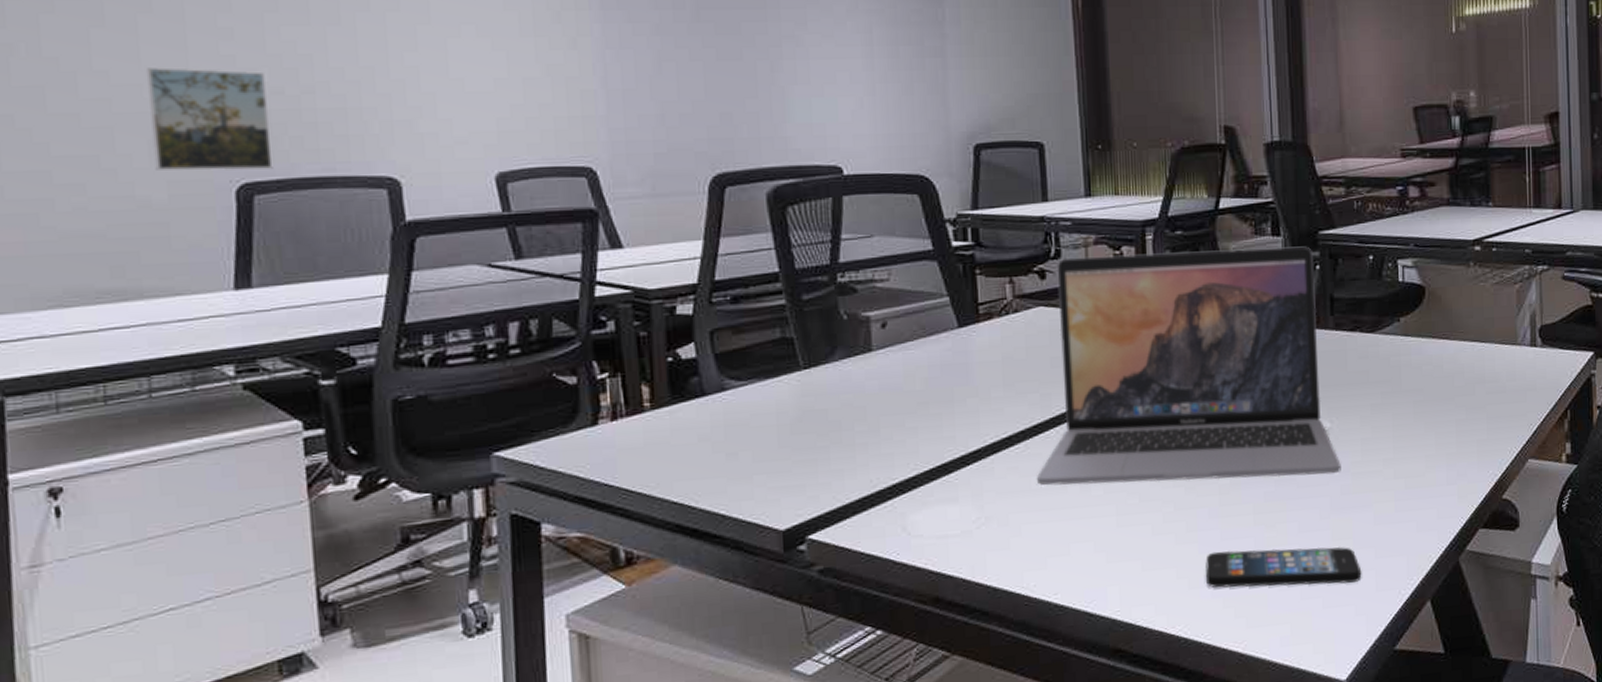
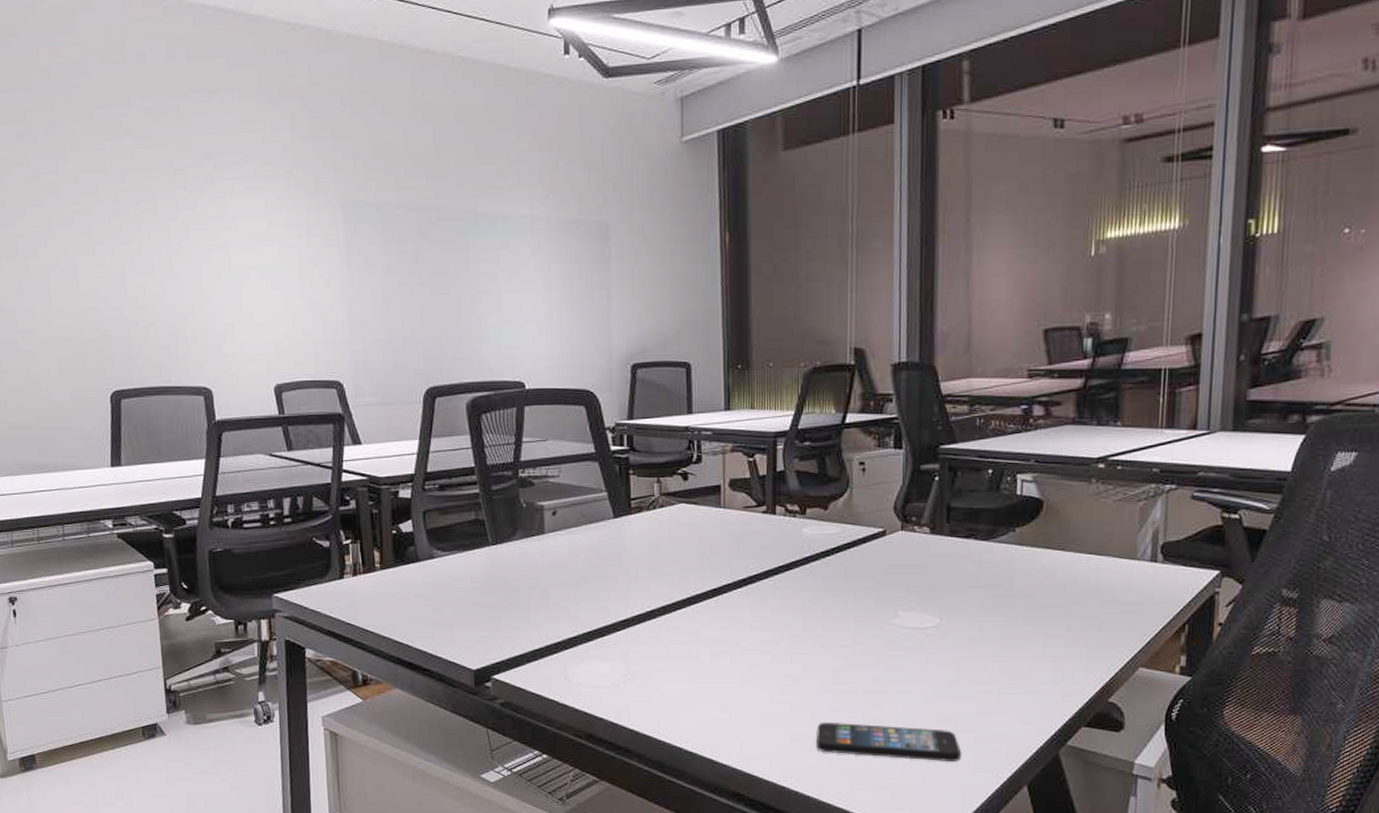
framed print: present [145,67,273,172] -> none [55,307,133,382]
laptop: present [1037,246,1341,486] -> none [674,459,948,665]

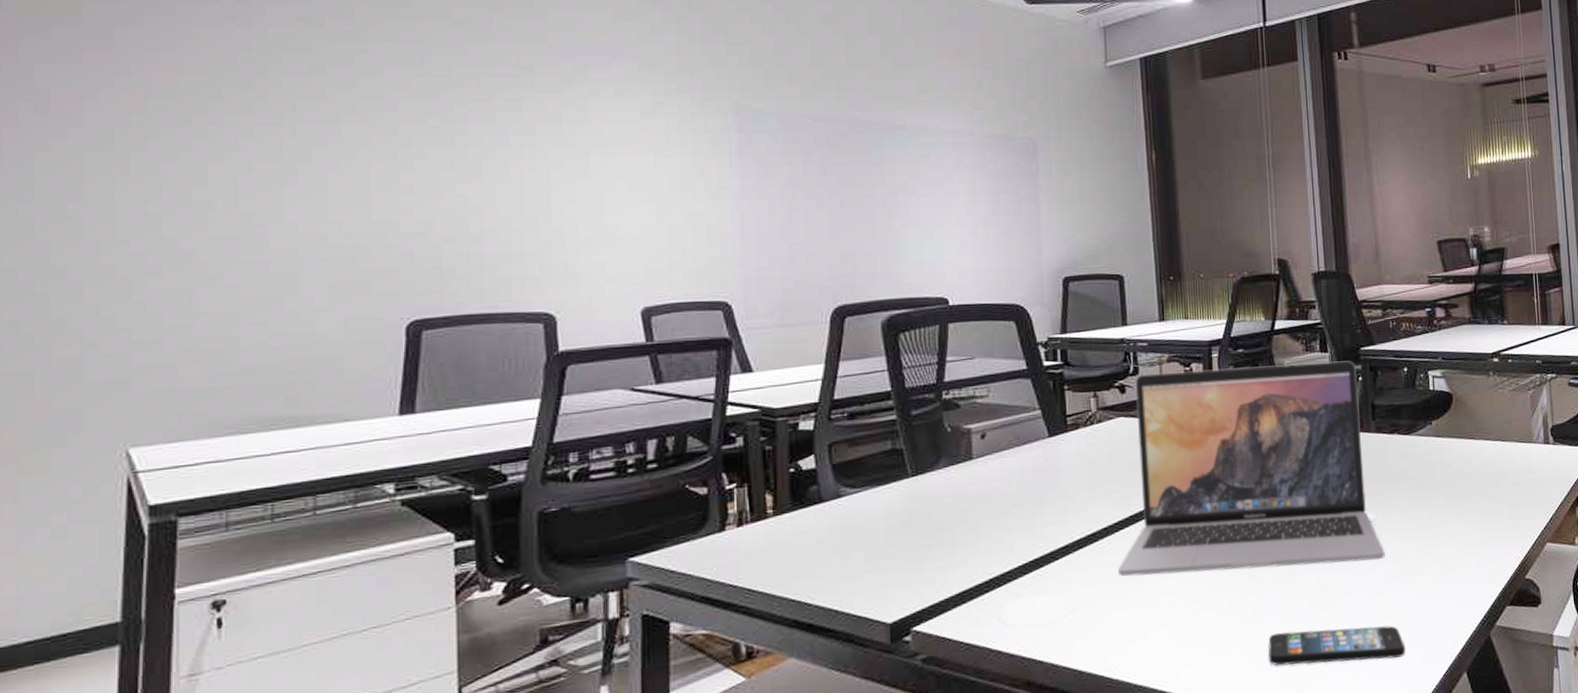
laptop: none [674,459,948,665] -> present [1118,360,1385,577]

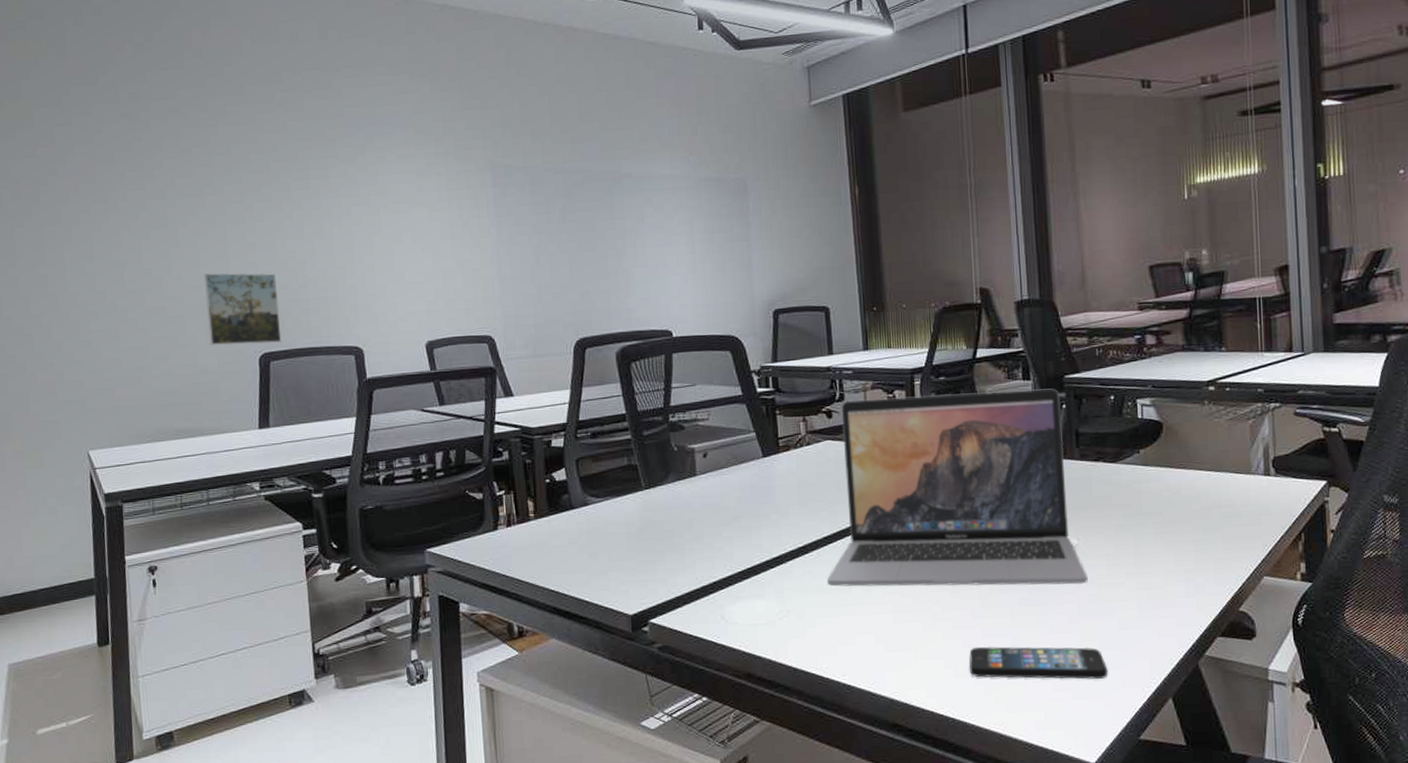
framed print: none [331,219,441,311] -> present [203,273,282,346]

